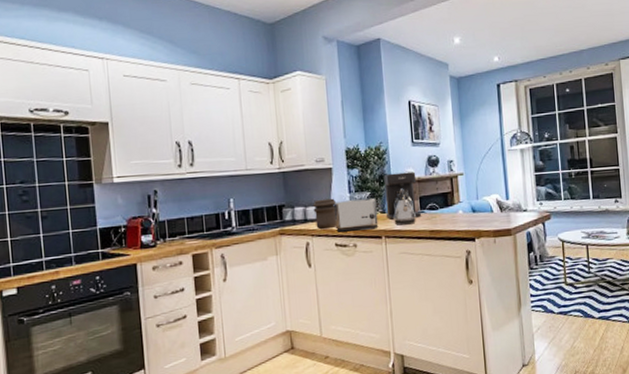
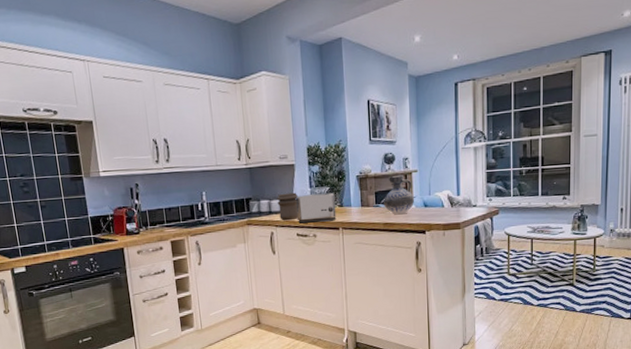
coffee maker: present [384,171,422,220] -> none [342,168,377,213]
kettle: present [392,188,417,226] -> none [349,184,372,218]
ceramic jug: none [429,178,462,222] -> present [384,174,415,215]

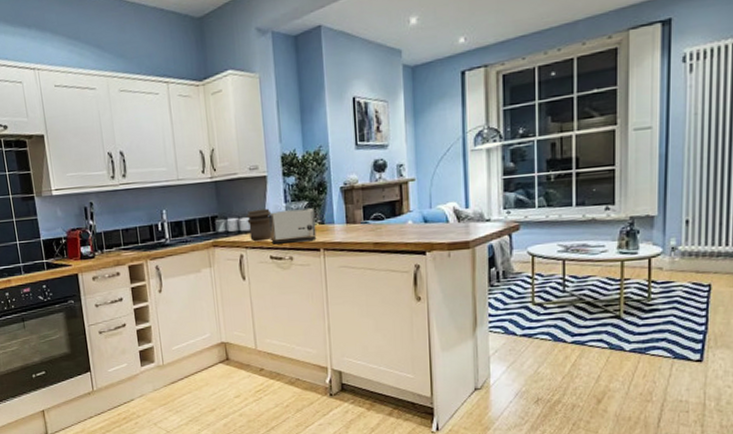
ceramic jug: present [384,174,415,215] -> none [373,184,412,233]

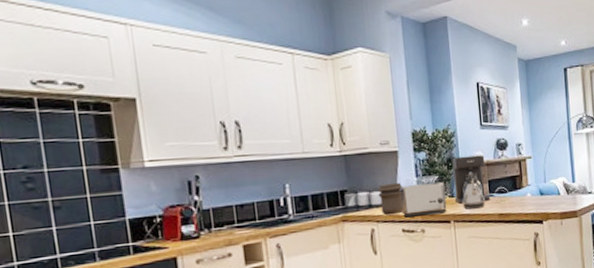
coffee maker: none [323,178,365,231] -> present [452,155,491,204]
kettle: none [332,197,360,237] -> present [461,172,486,210]

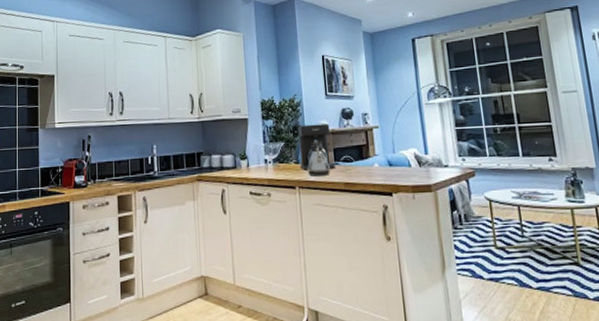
jar: present [378,182,404,215] -> none [229,147,252,178]
toaster: present [399,181,448,218] -> none [248,148,293,181]

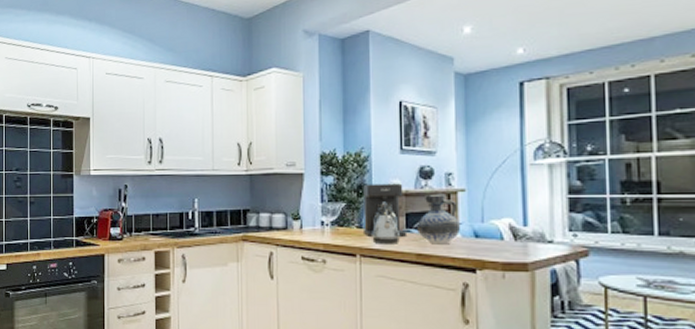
ceramic jug: none [343,130,378,174] -> present [417,193,461,245]

